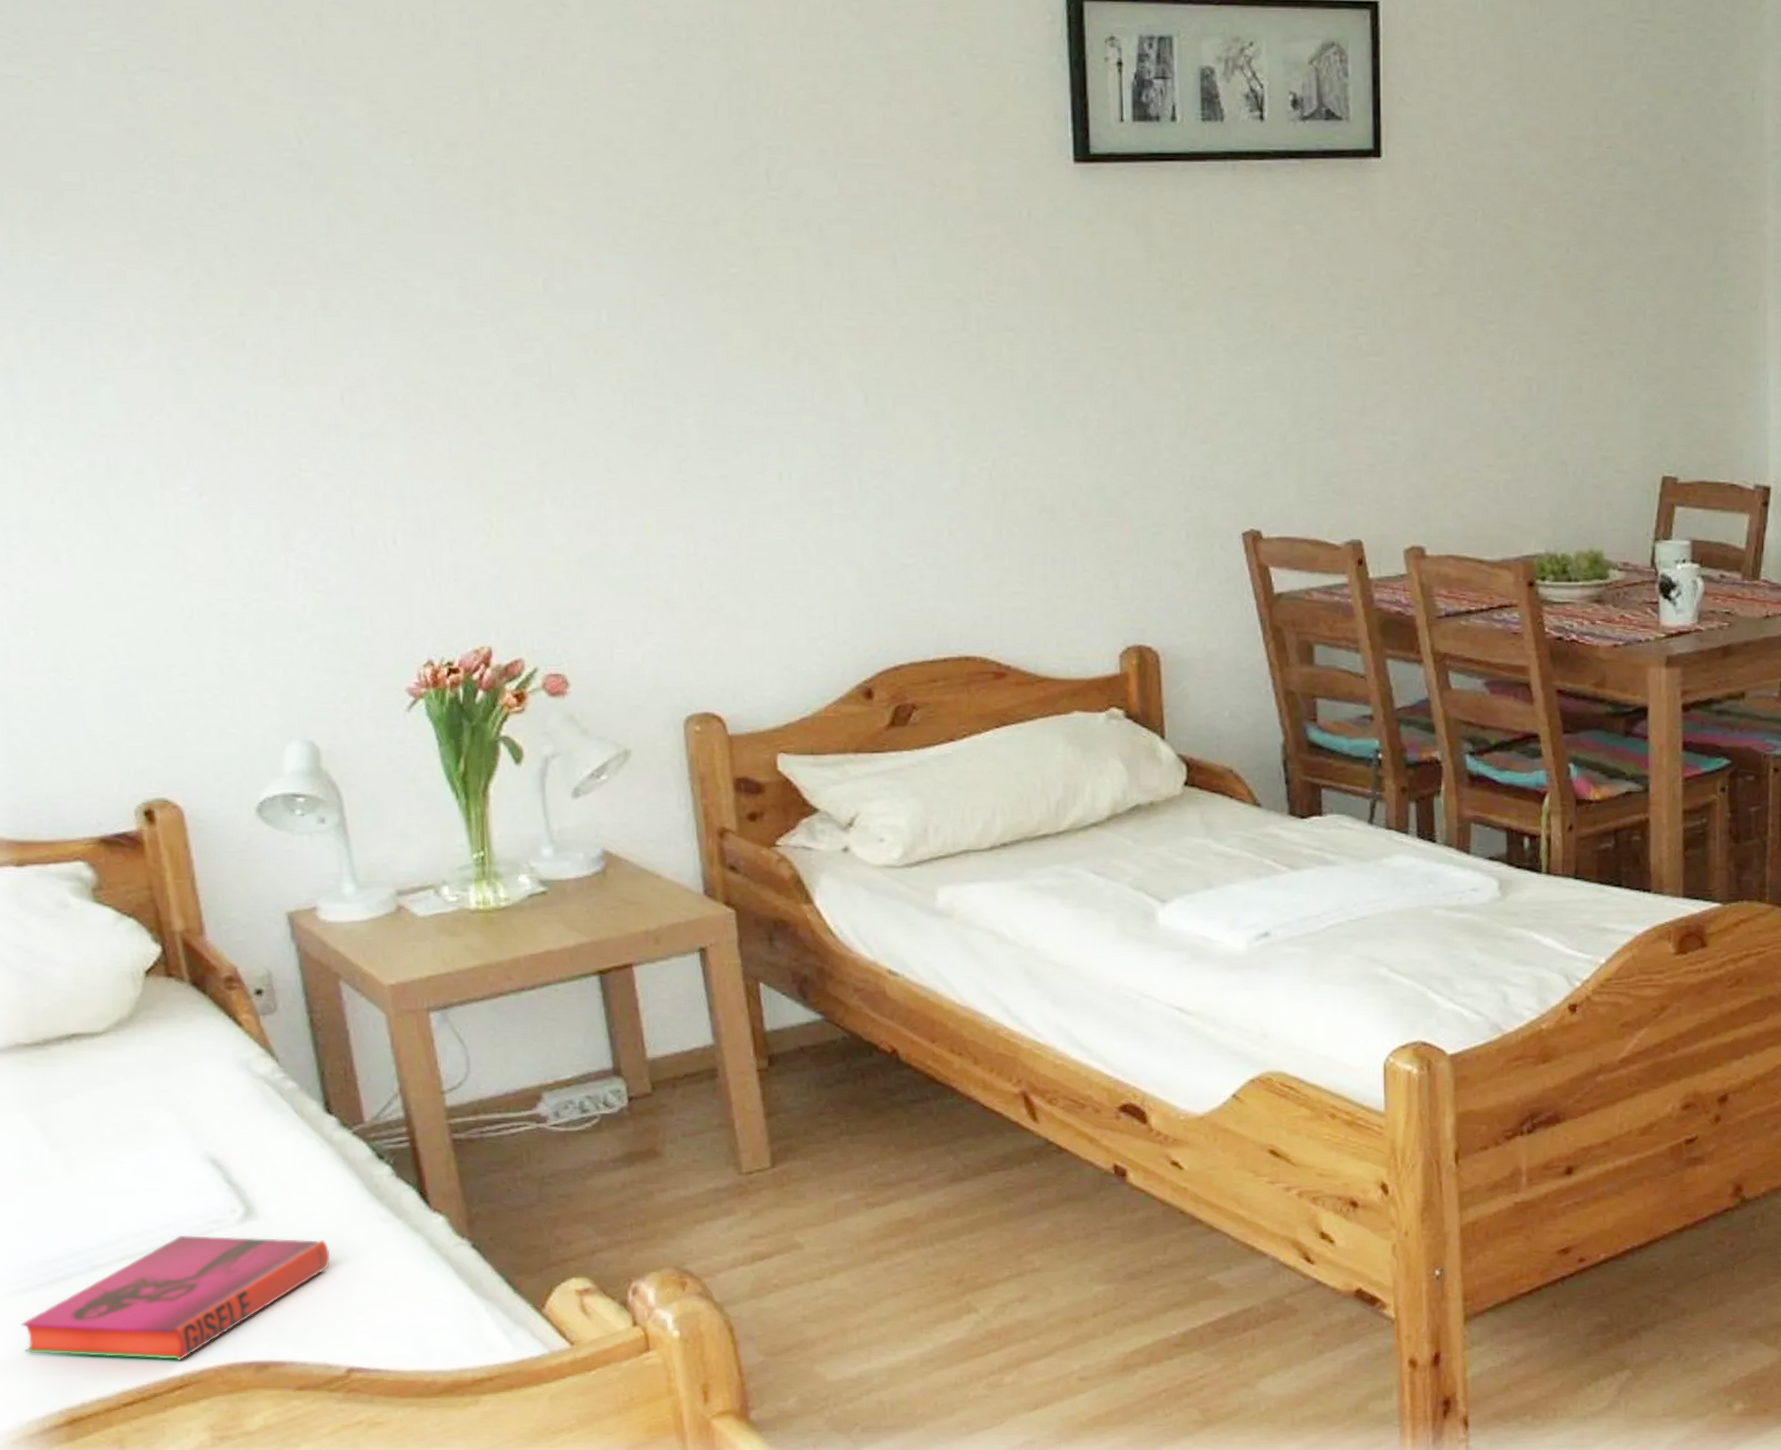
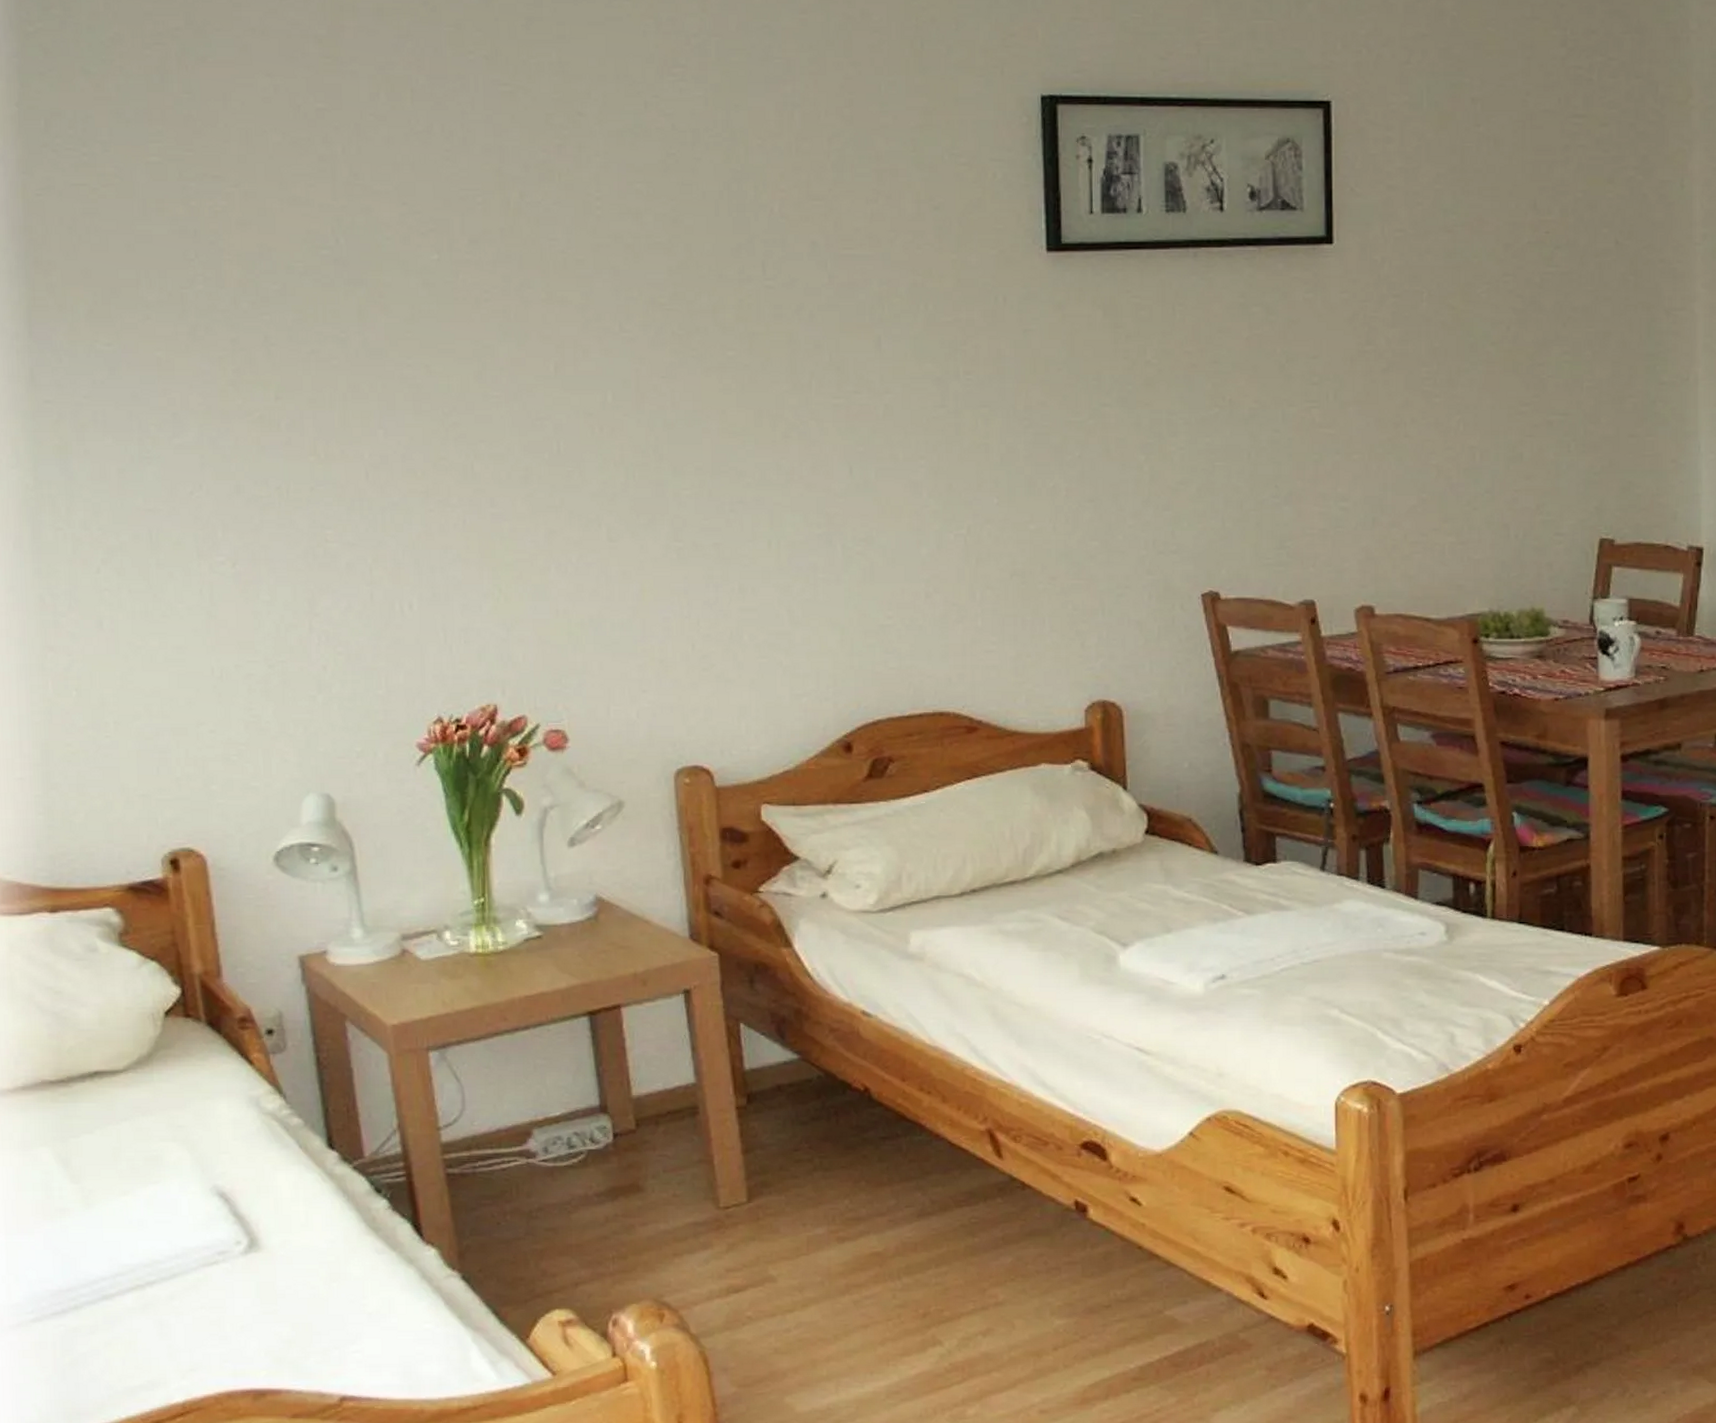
hardback book: present [20,1235,331,1361] -> none [34,1265,328,1389]

